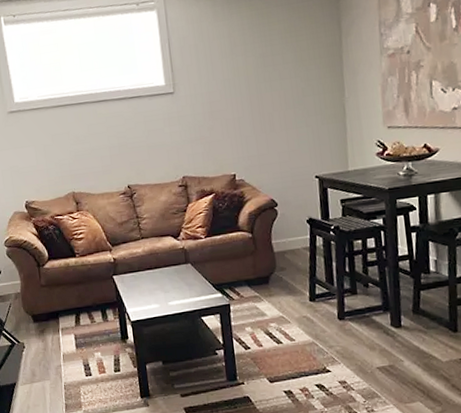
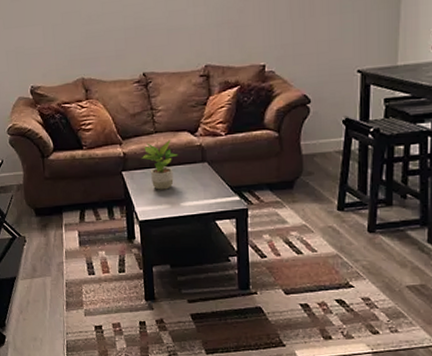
potted plant: none [130,244,164,291] -> present [141,140,179,190]

